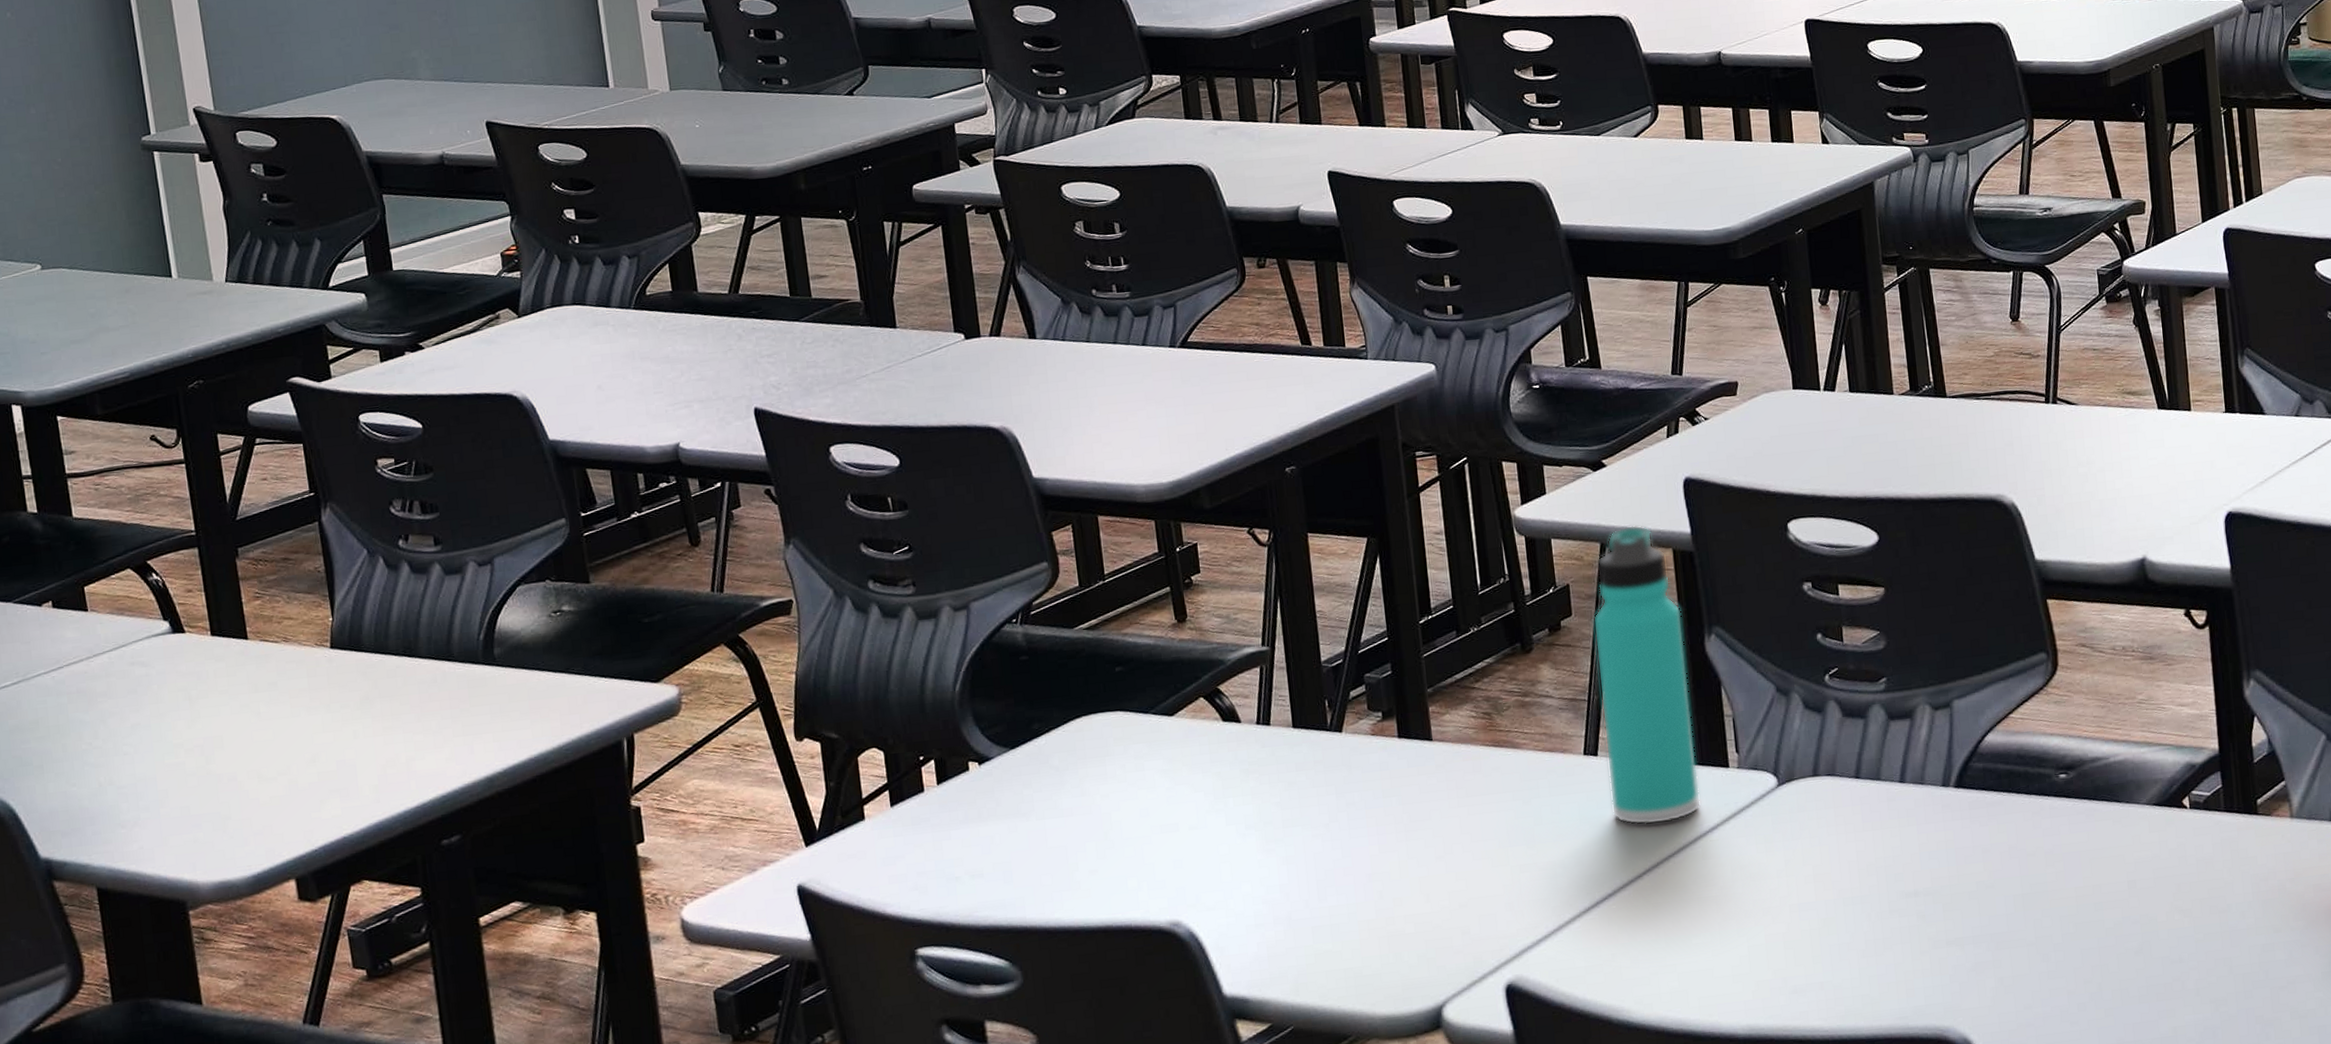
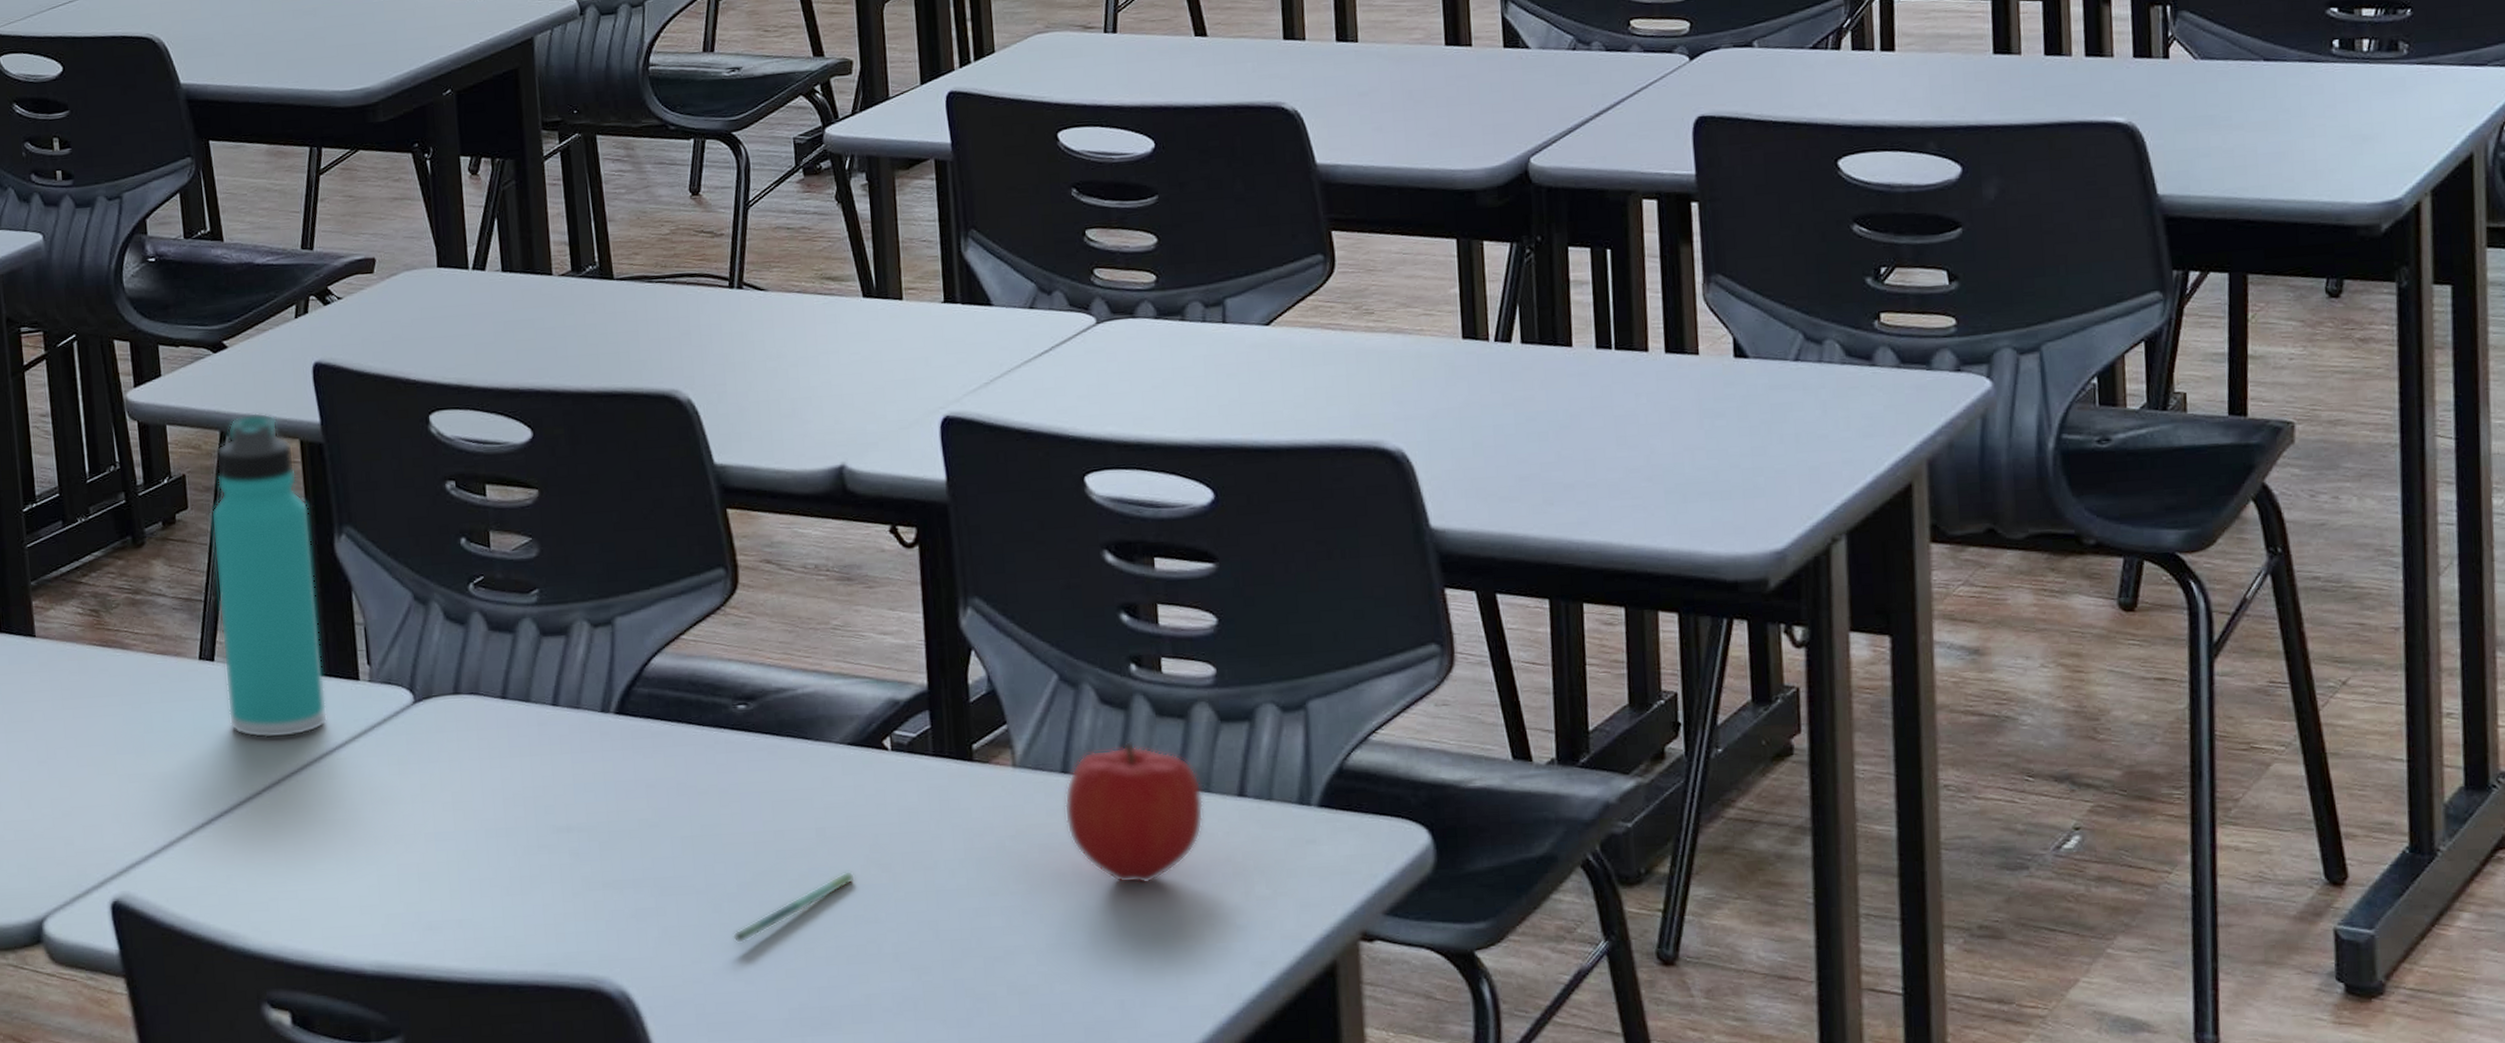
pen: none [2059,917,2162,989] -> present [733,870,856,944]

